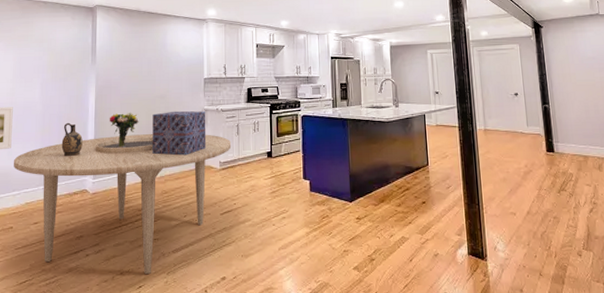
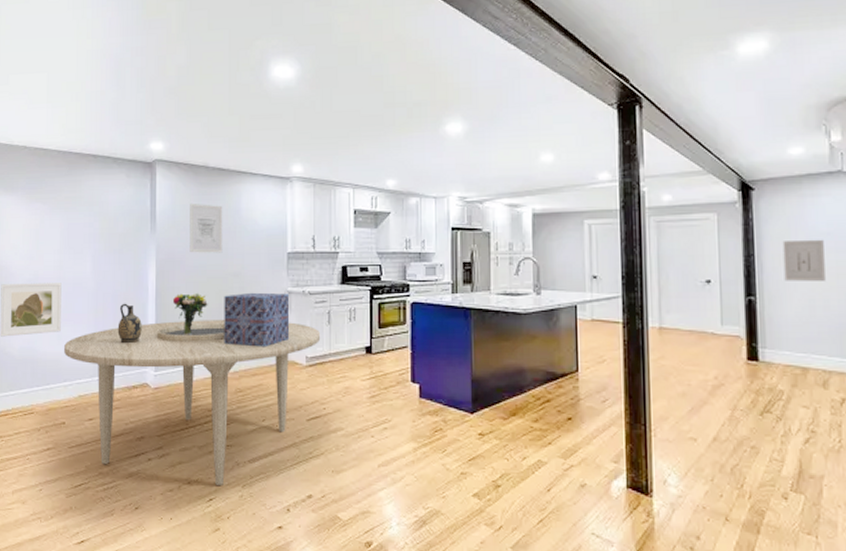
wall art: none [124,39,152,80] -> present [190,203,223,253]
wall art: none [564,62,594,93] -> present [782,239,825,281]

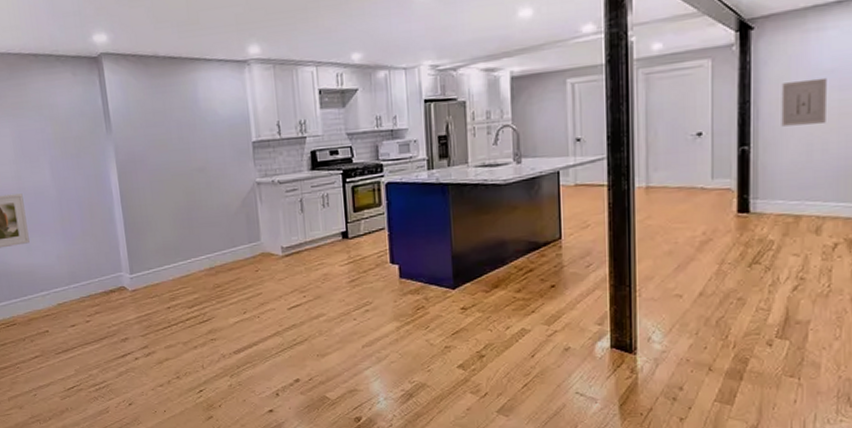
dining table: present [64,320,321,486] -> none [35,213,295,378]
ceramic jug: present [117,303,142,344] -> none [86,208,112,250]
bouquet: present [172,292,208,336] -> none [138,191,176,237]
wall art: present [190,203,223,253] -> none [144,97,185,151]
decorative box: present [224,292,290,347] -> none [191,184,263,242]

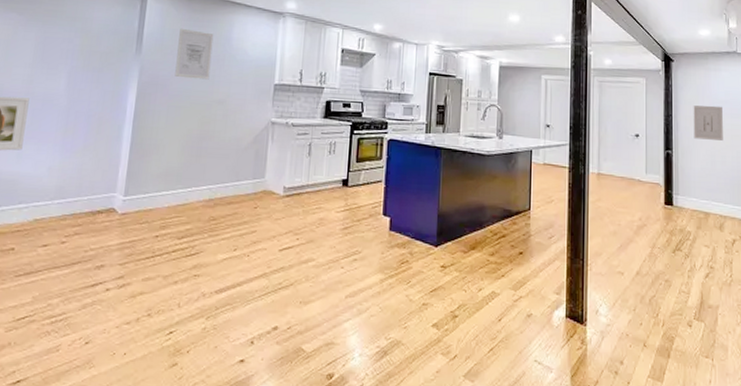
wall art: none [144,97,185,151] -> present [175,28,214,80]

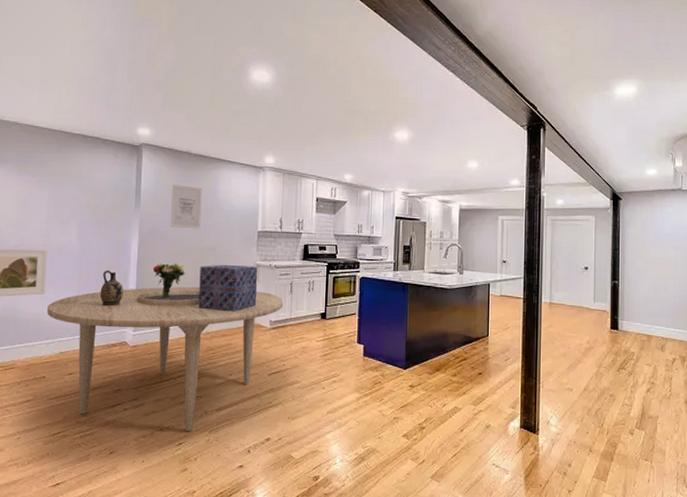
dining table: none [23,145,301,318] -> present [47,287,284,432]
ceramic jug: none [87,123,116,167] -> present [100,270,123,307]
bouquet: none [151,117,189,162] -> present [152,262,185,301]
decorative box: none [201,120,273,176] -> present [198,264,258,312]
wall art: present [693,105,723,141] -> none [639,239,667,271]

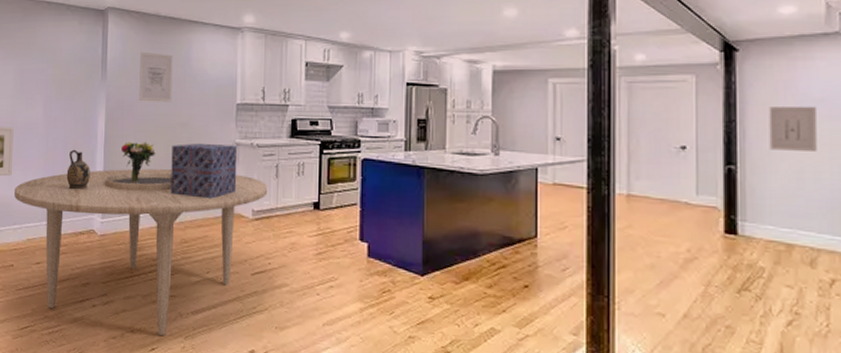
wall art: none [639,239,667,271] -> present [769,105,817,151]

